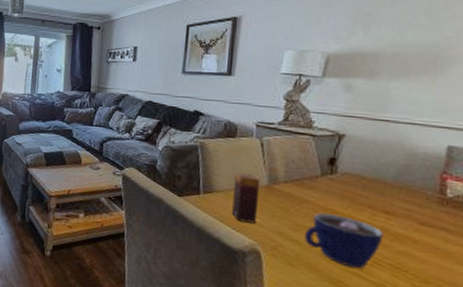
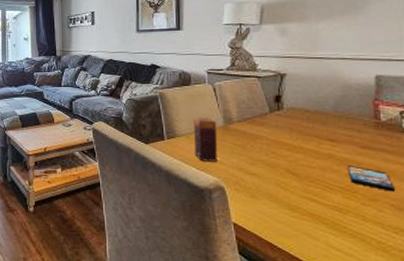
cup: present [304,213,384,269] -> none [261,146,331,194]
smartphone: none [400,241,453,276] -> present [347,164,396,192]

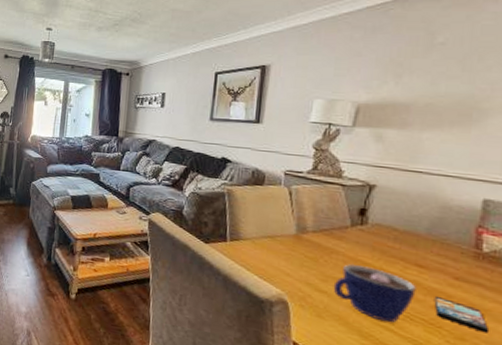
candle: present [194,117,218,162] -> none [259,221,289,273]
cup: none [261,146,331,194] -> present [333,264,416,323]

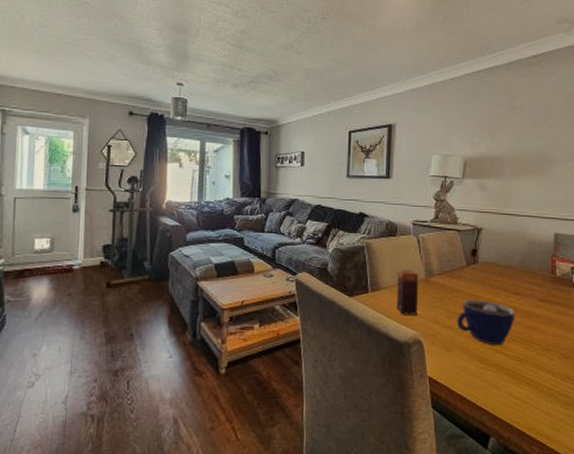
candle: none [259,221,289,273] -> present [397,269,419,315]
smartphone: present [434,295,490,334] -> none [528,317,565,342]

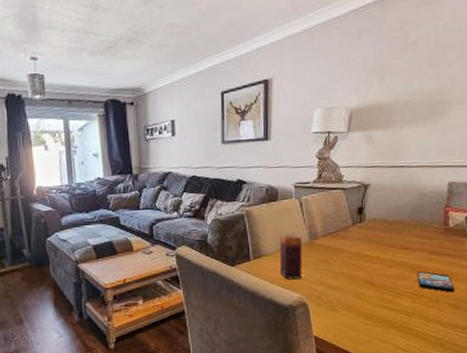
cup: present [456,300,515,346] -> none [342,258,404,302]
smartphone: none [528,317,565,342] -> present [417,270,455,293]

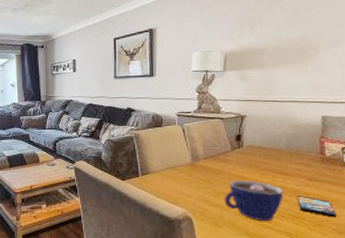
candle: present [280,234,303,280] -> none [165,155,186,195]
cup: none [342,258,404,302] -> present [224,180,284,222]

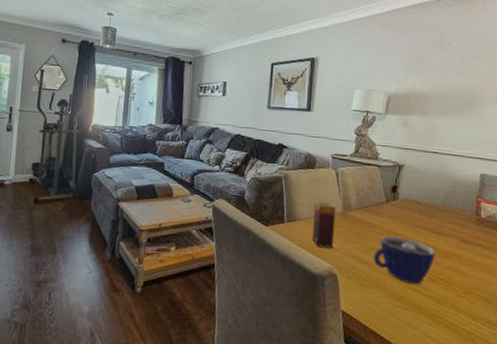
candle: none [165,155,186,195] -> present [312,202,336,248]
smartphone: present [297,195,337,218] -> none [448,257,487,285]

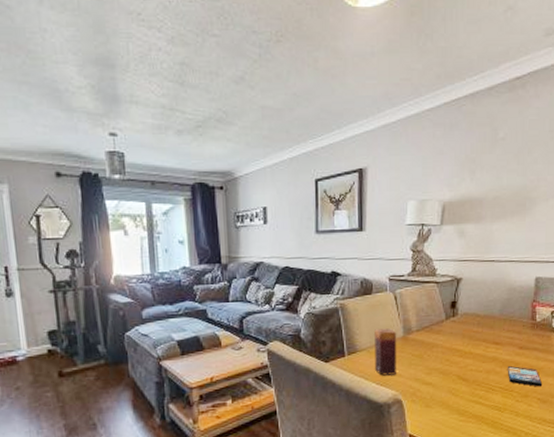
cup: present [373,236,436,285] -> none [436,353,495,397]
smartphone: none [448,257,487,285] -> present [507,365,543,387]

